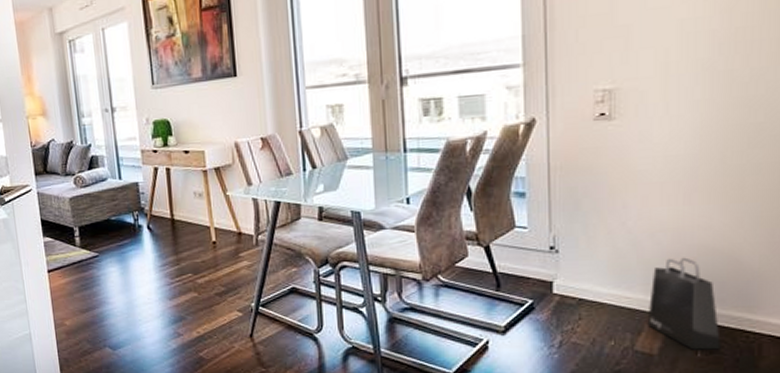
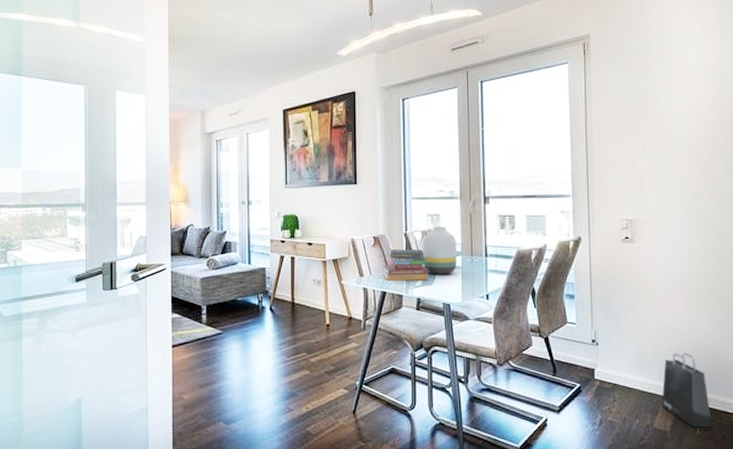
books: none [274,149,331,190] -> present [382,249,428,282]
vase: none [322,118,367,178] -> present [423,226,457,274]

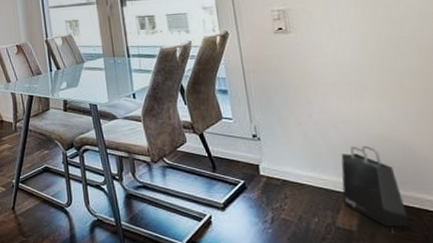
books: present [382,249,428,282] -> none [27,54,73,86]
vase: present [423,226,457,274] -> none [64,31,100,77]

